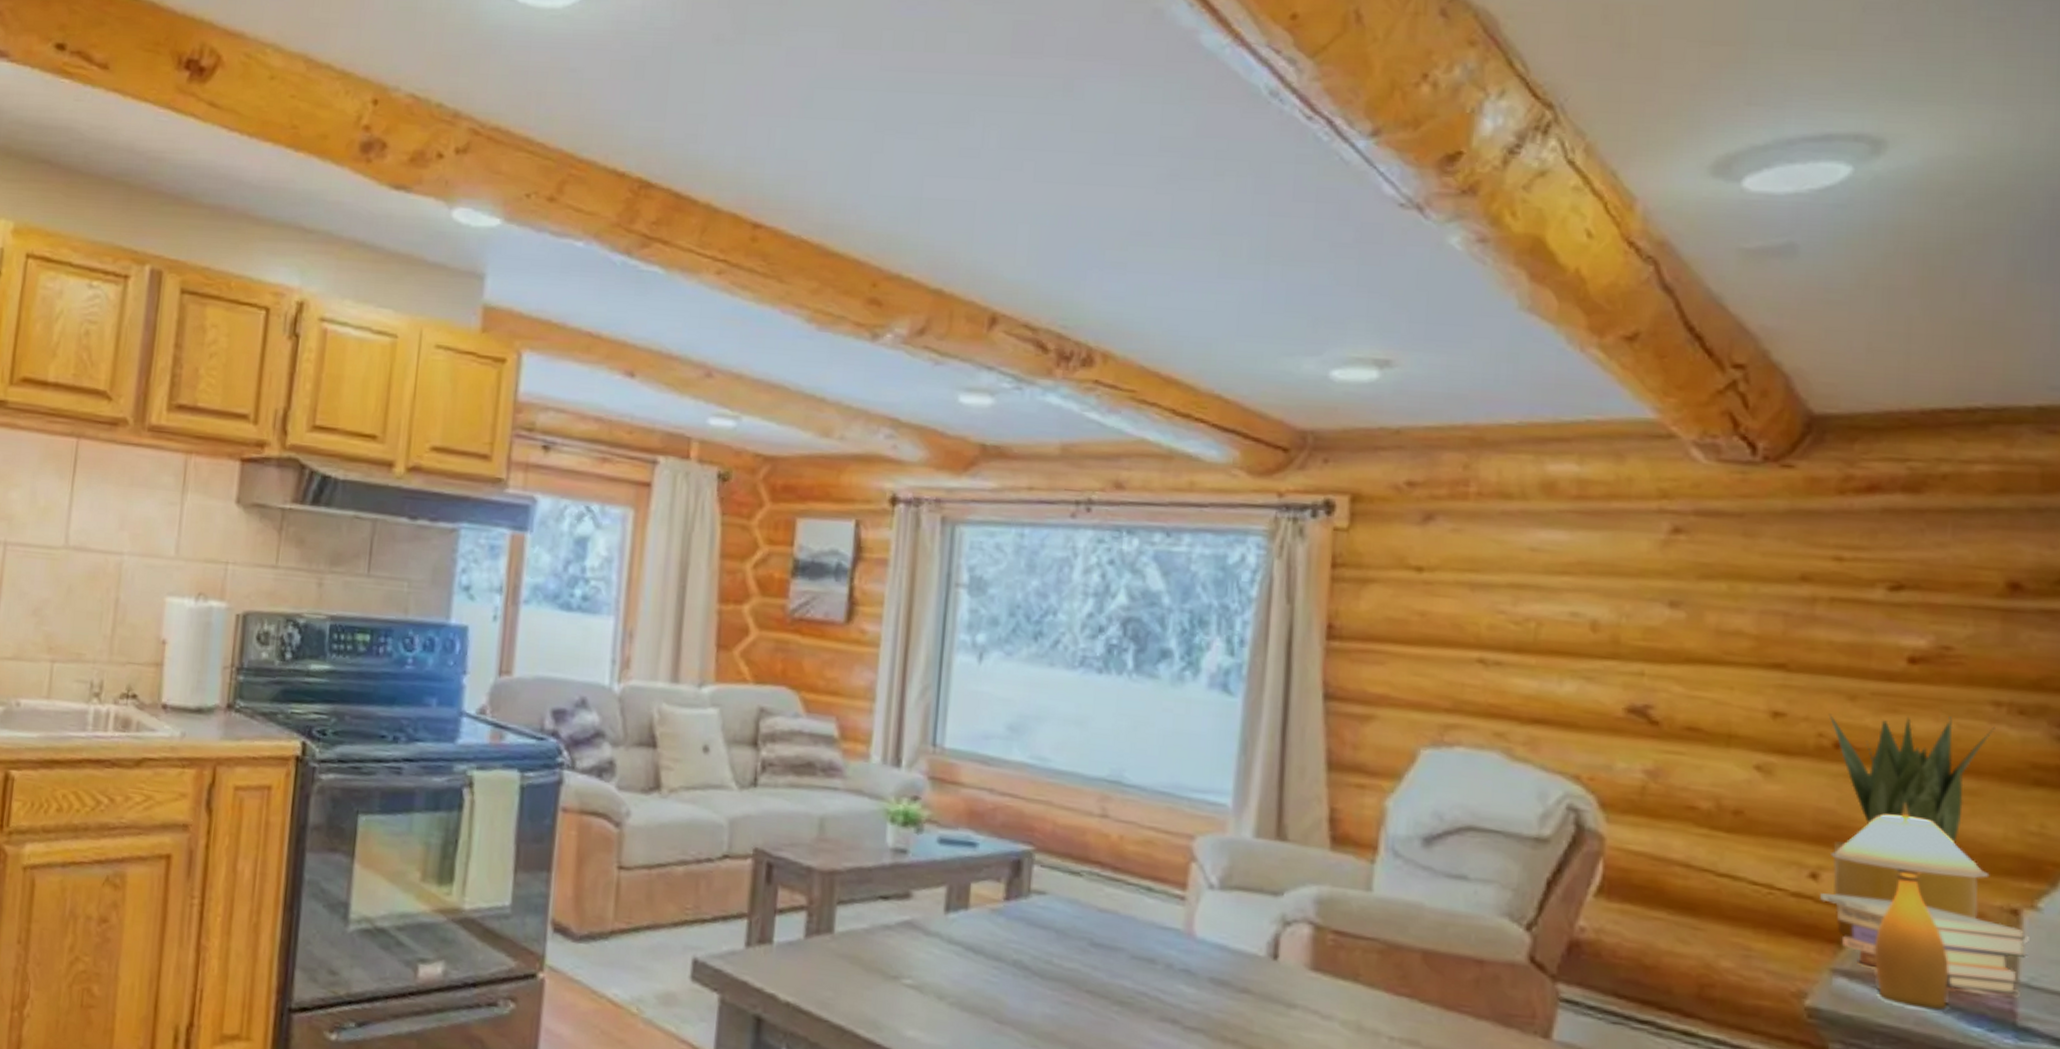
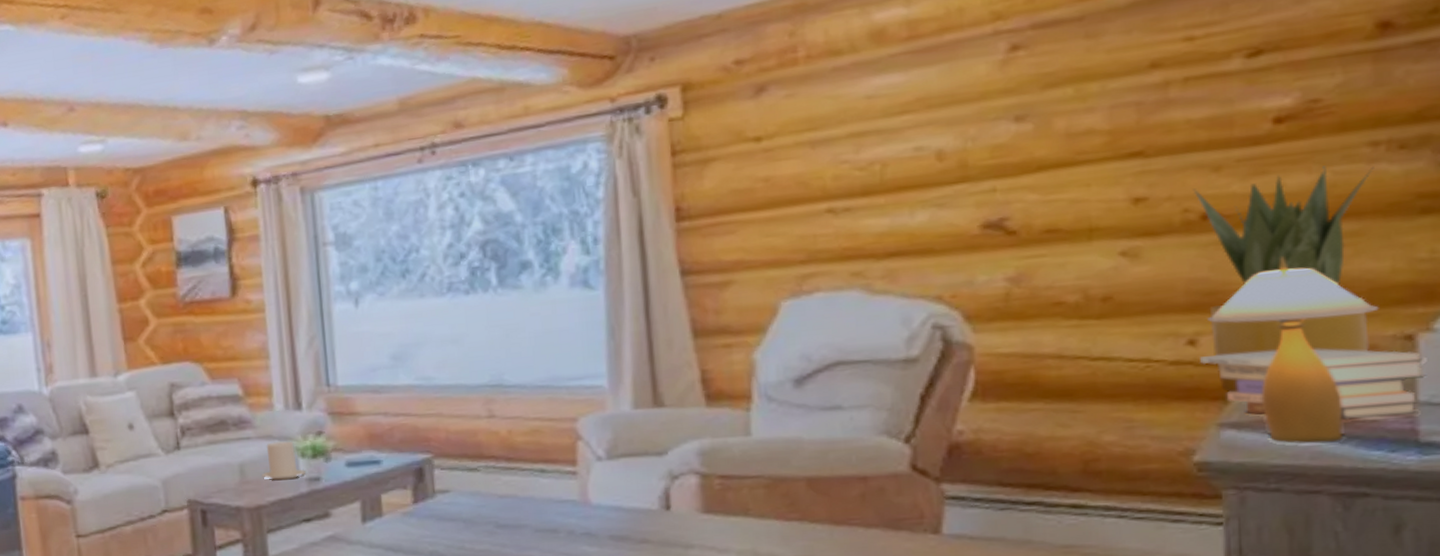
candle: none [843,798,893,847] -> present [261,441,307,481]

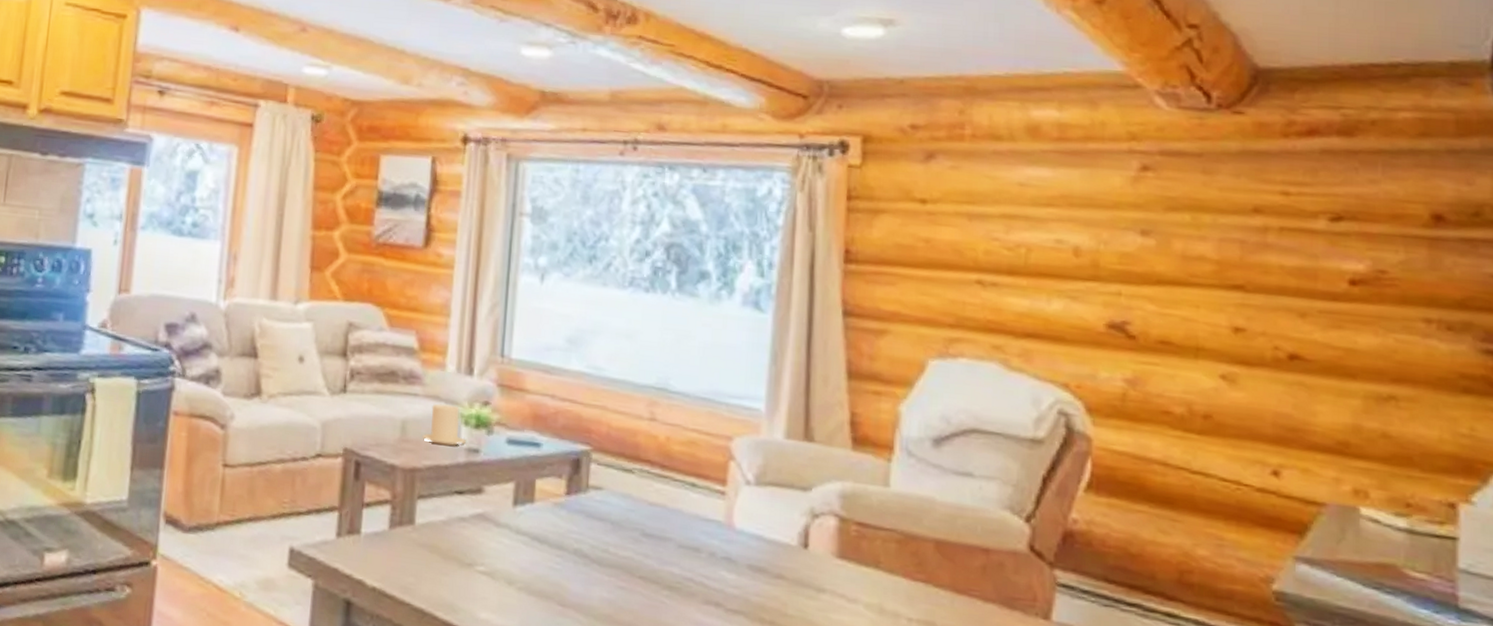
planter: present [1192,166,1374,393] -> none [1282,329,1427,529]
books: present [1200,349,1424,421] -> none [1282,489,1463,580]
table lamp: present [1207,255,1379,444] -> none [1290,407,1429,594]

